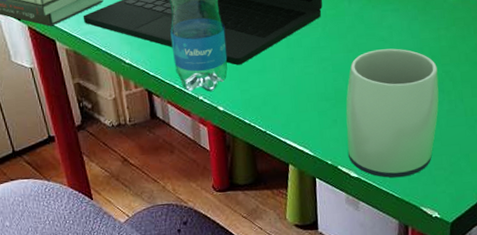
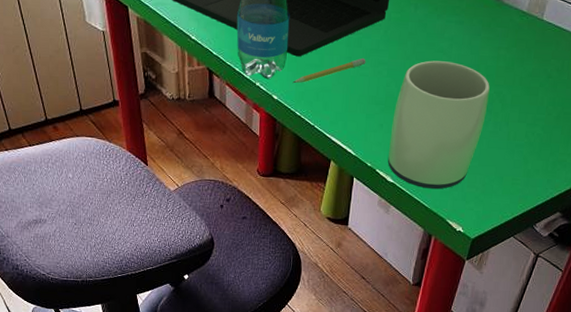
pencil: none [236,57,309,92] -> present [292,58,366,84]

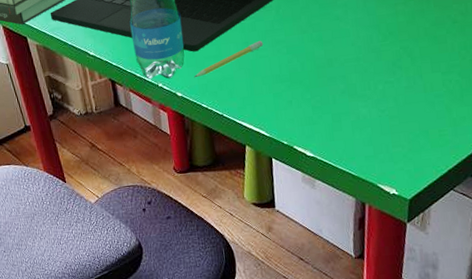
mug: present [387,60,490,190] -> none [300,27,397,157]

